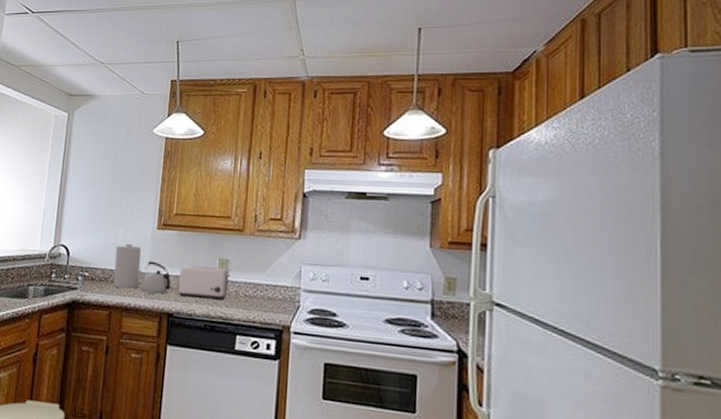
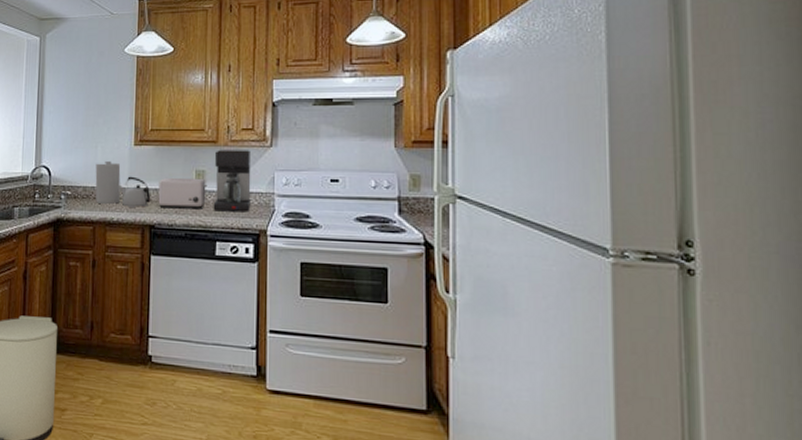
coffee maker: none [235,239,278,306] -> present [213,150,252,212]

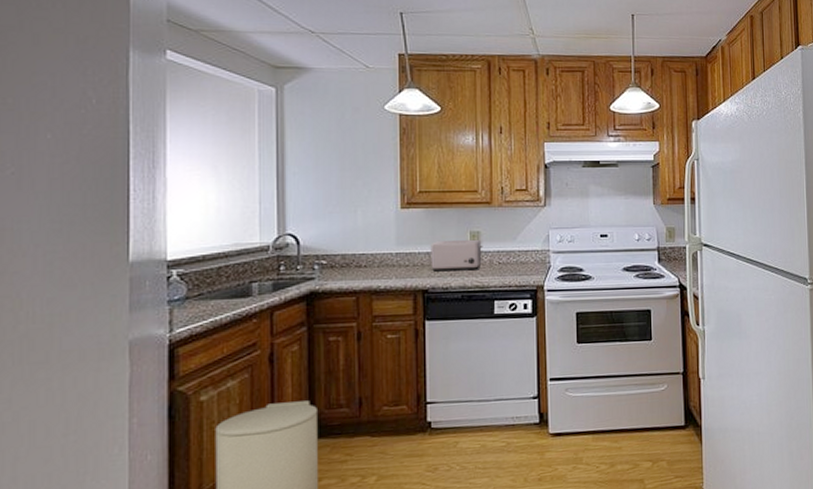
paper towel holder: present [95,160,121,205] -> none [356,225,387,273]
kettle: present [117,176,151,209] -> none [383,241,423,275]
coffee maker: present [213,150,252,212] -> none [489,210,527,271]

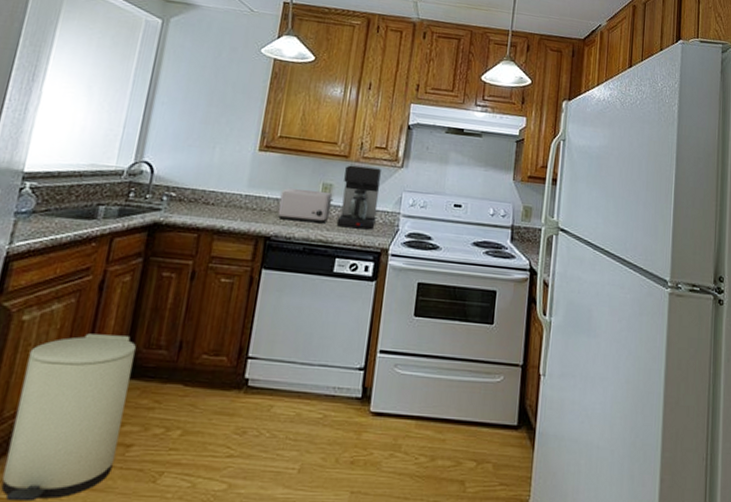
coffee maker: none [489,210,527,271] -> present [336,165,382,230]

